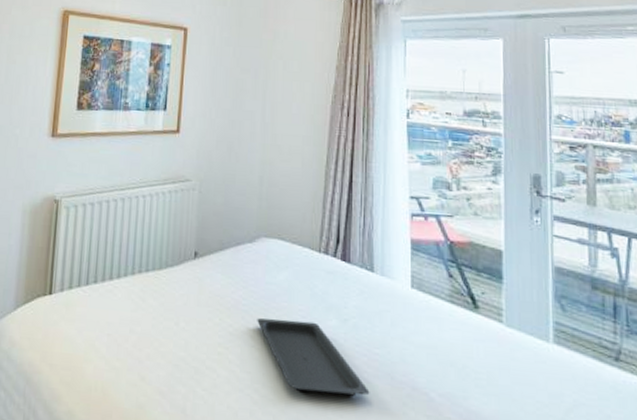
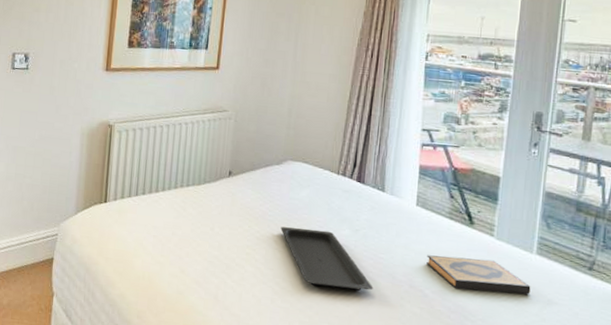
hardback book: none [429,348,553,395] -> present [426,255,531,295]

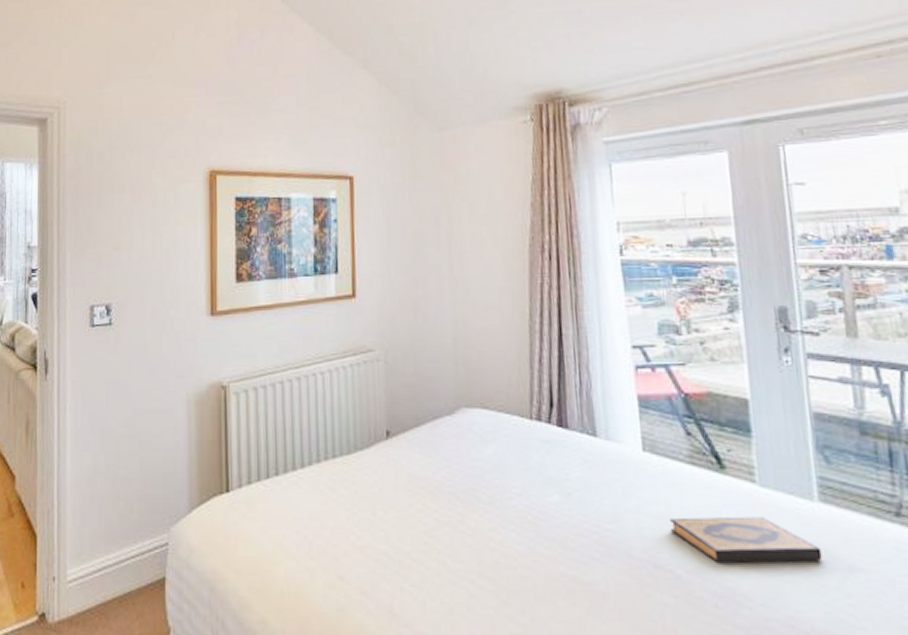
serving tray: present [280,227,374,291] -> none [465,499,605,581]

